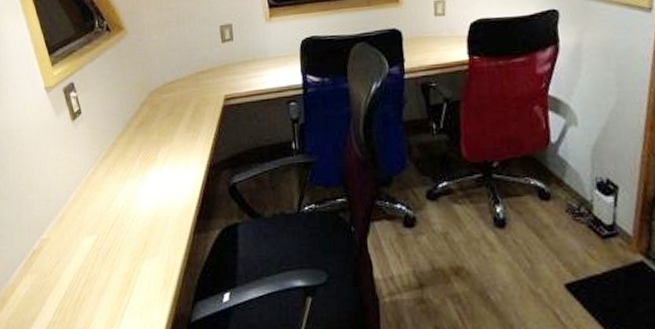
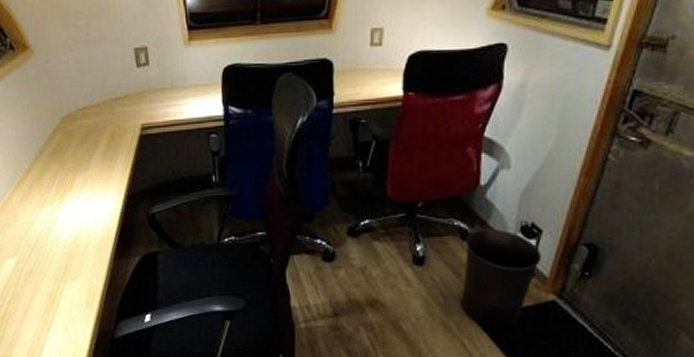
waste bin: none [544,187,623,297] -> present [461,229,543,330]

